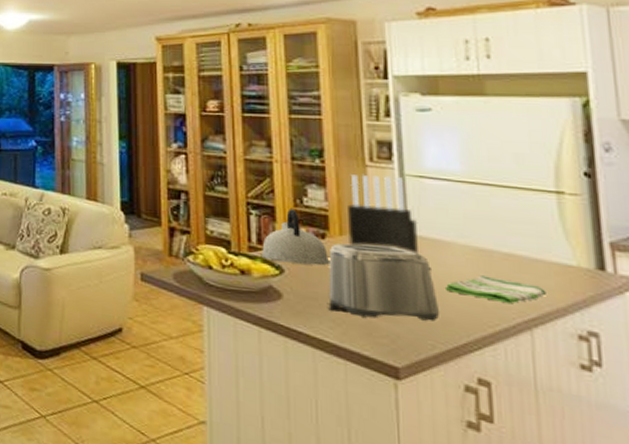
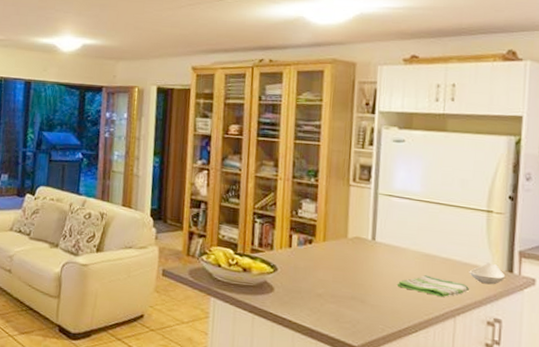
kettle: present [260,209,330,266] -> none [260,219,314,265]
toaster: present [327,243,440,322] -> none [307,248,391,311]
knife block: present [347,175,418,255] -> none [329,192,384,258]
spoon rest: none [542,258,596,287] -> present [469,262,506,285]

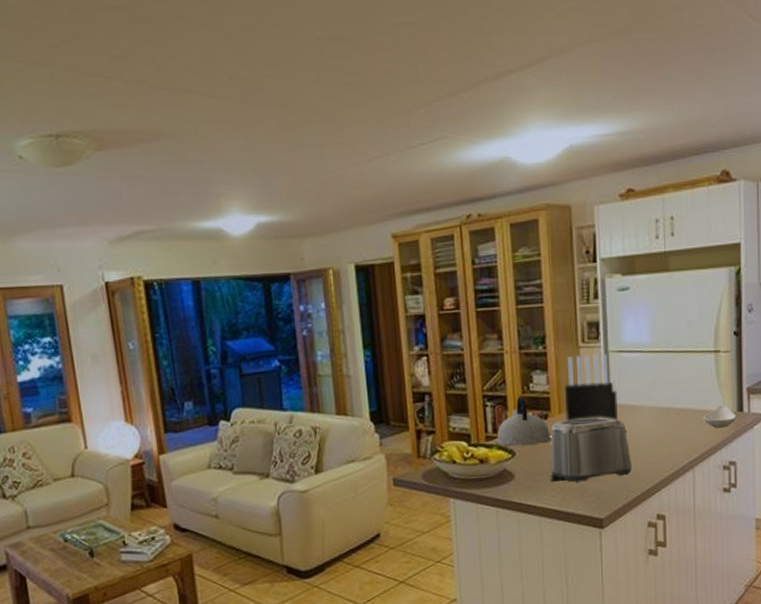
kettle: none [260,219,314,265] -> present [496,396,552,447]
toaster: none [307,248,391,311] -> present [549,417,633,483]
knife block: none [329,192,384,258] -> present [565,354,618,421]
dish towel: present [396,275,469,298] -> none [636,430,704,451]

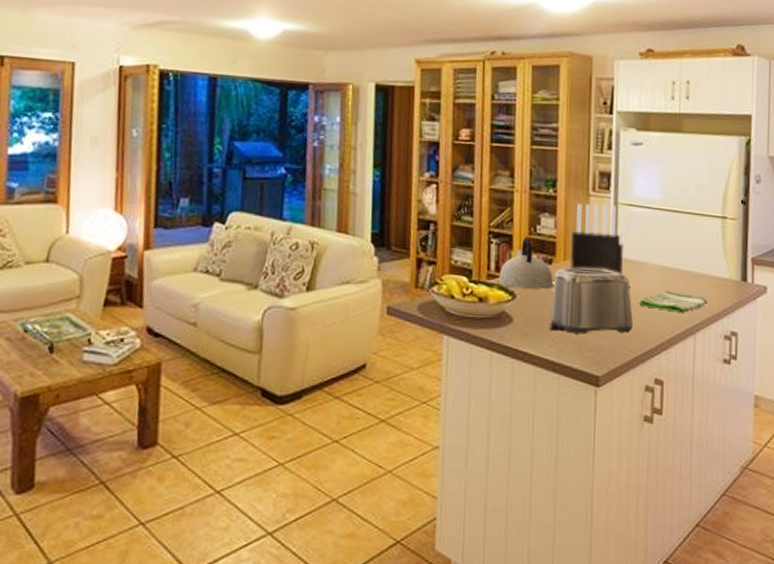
dish towel: none [636,430,704,451] -> present [638,291,707,314]
spoon rest: present [703,405,737,428] -> none [707,272,740,296]

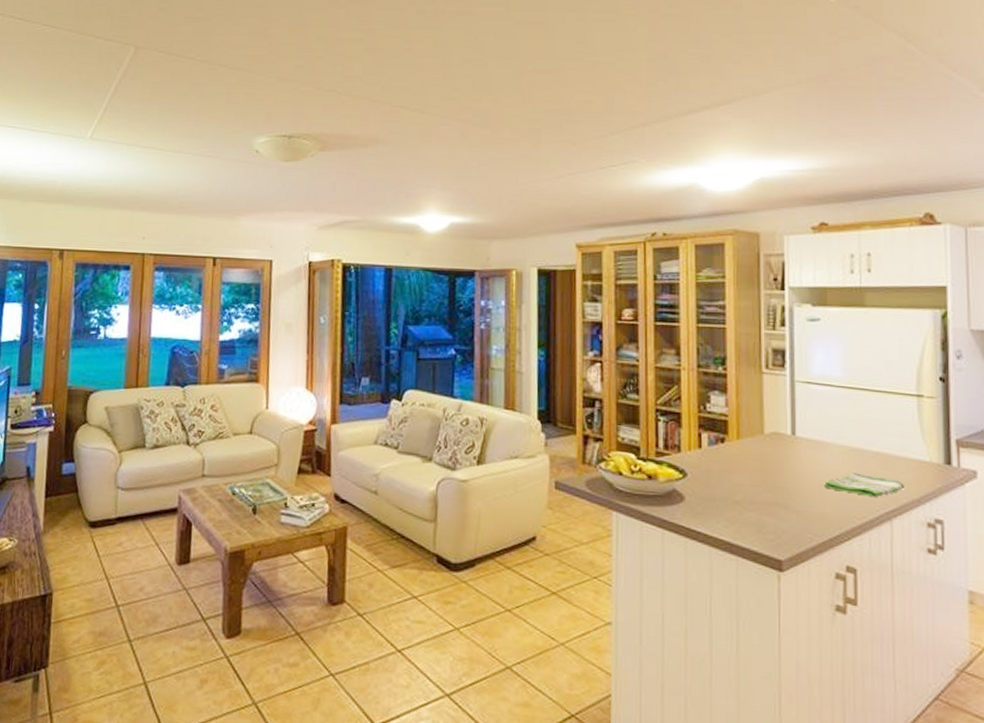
kettle: present [497,237,554,289] -> none [666,415,728,468]
toaster: present [548,267,634,334] -> none [723,446,819,517]
knife block: present [569,203,624,275] -> none [743,381,804,456]

